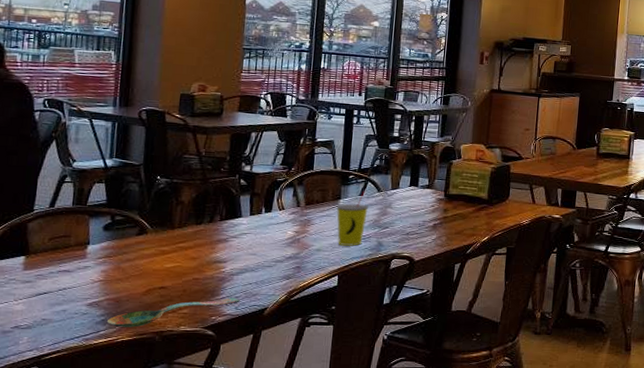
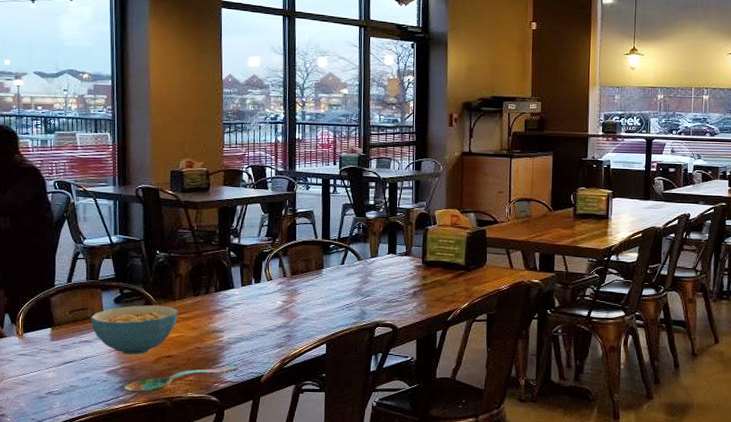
cereal bowl: none [73,233,177,286] -> present [90,305,179,355]
straw: present [336,191,369,247] -> none [320,260,351,316]

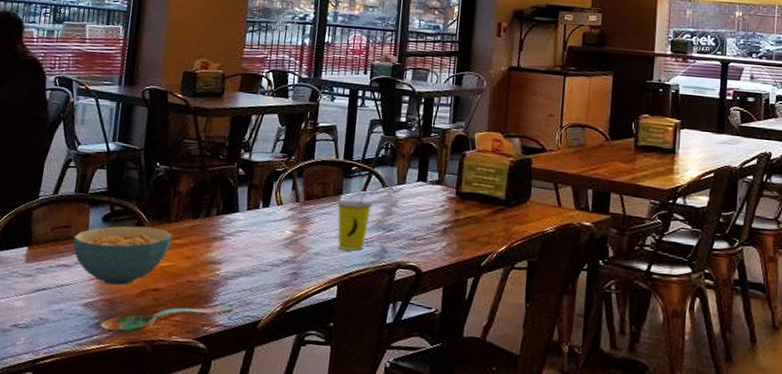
straw: none [320,260,351,316] -> present [337,185,373,252]

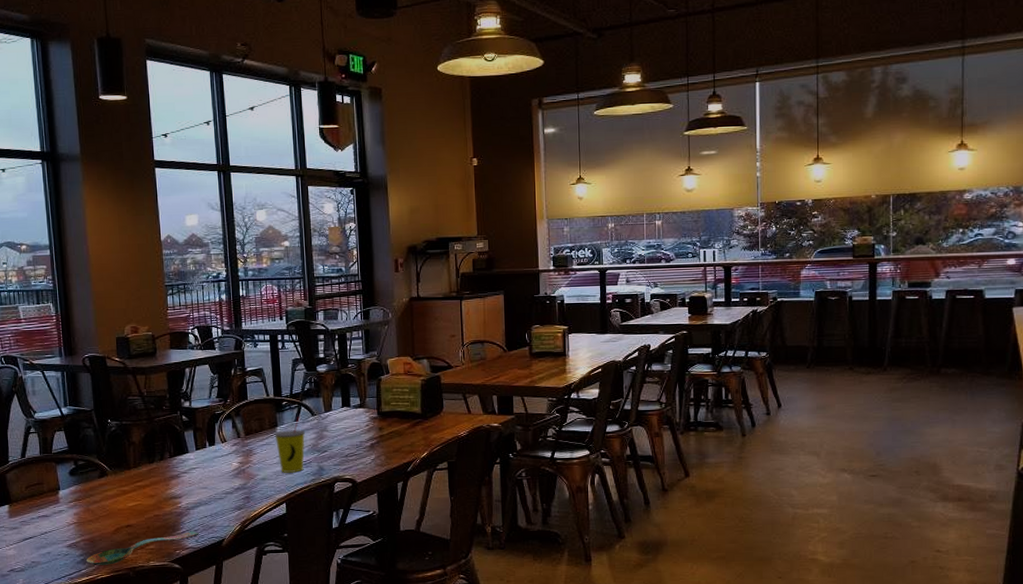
cereal bowl: present [73,225,173,286] -> none [47,475,135,527]

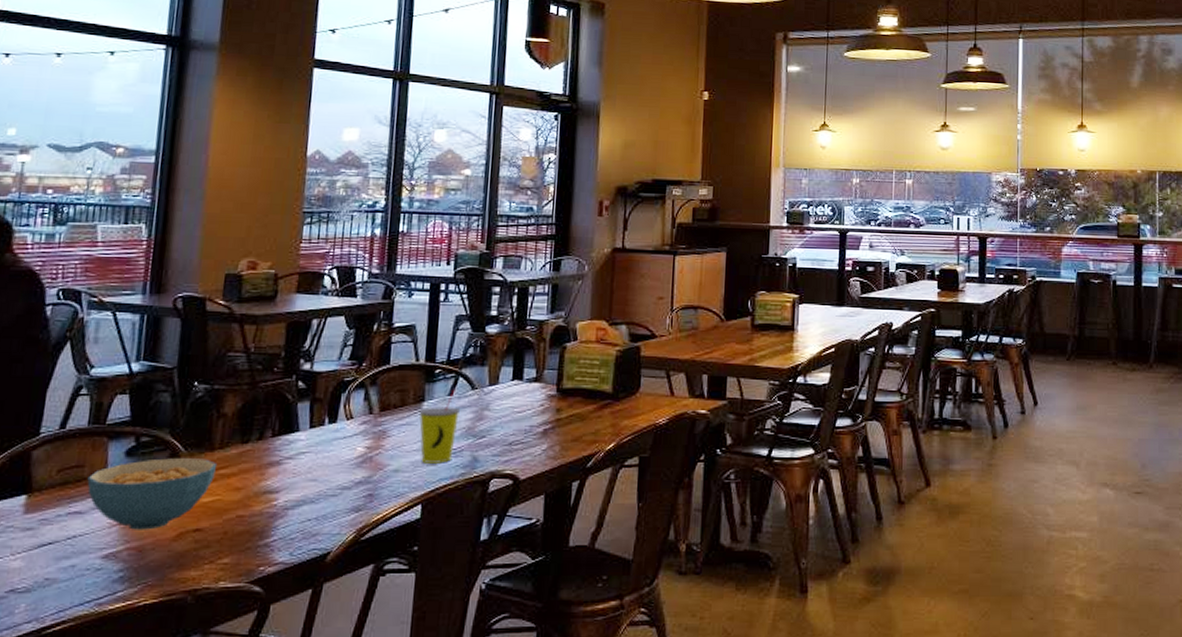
cereal bowl: none [47,475,135,527] -> present [87,458,218,530]
spoon: present [86,531,199,565] -> none [127,539,296,586]

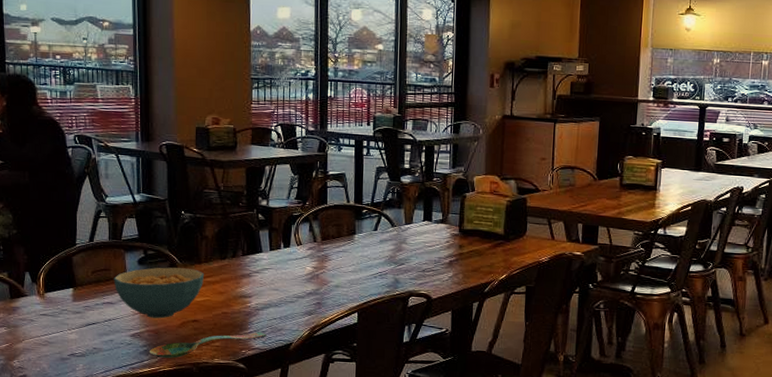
spoon: none [127,539,296,586] -> present [150,332,267,358]
straw: present [419,389,461,465] -> none [352,226,384,284]

